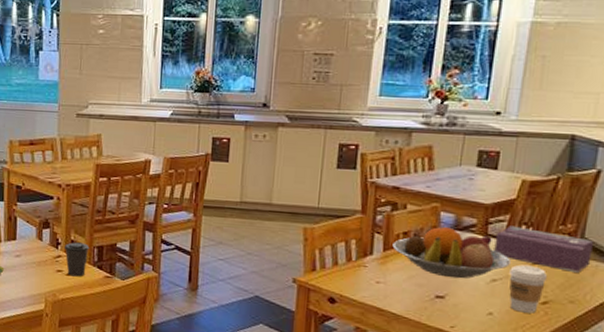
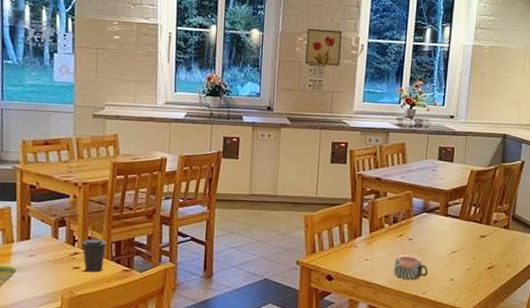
wall art: none [309,11,356,54] -> present [305,28,343,66]
fruit bowl: present [392,225,511,279] -> none [377,209,465,253]
mug: none [412,280,459,311] -> present [393,255,429,280]
tissue box: present [494,226,593,273] -> none [453,207,521,242]
coffee cup: present [509,264,548,314] -> none [464,238,492,277]

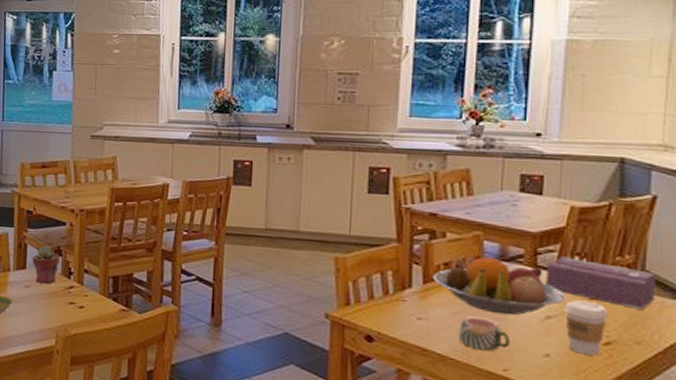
potted succulent: none [36,217,64,252] -> present [32,245,60,284]
coffee cup: present [81,239,108,273] -> none [76,271,104,310]
wall art: present [305,28,343,66] -> none [333,30,380,74]
fruit bowl: none [377,209,465,253] -> present [433,256,565,316]
tissue box: none [453,207,521,242] -> present [546,256,655,309]
coffee cup: none [464,238,492,277] -> present [565,300,609,356]

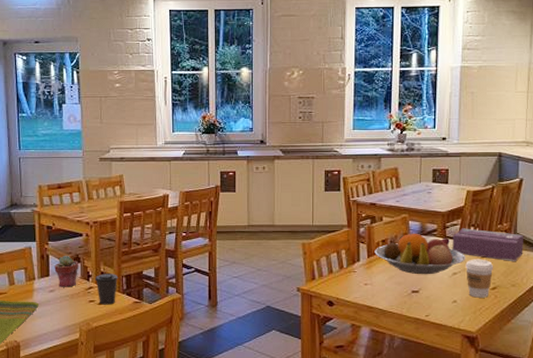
coffee cup: none [76,271,104,310] -> present [94,274,119,305]
mug: present [458,316,511,351] -> none [394,278,430,303]

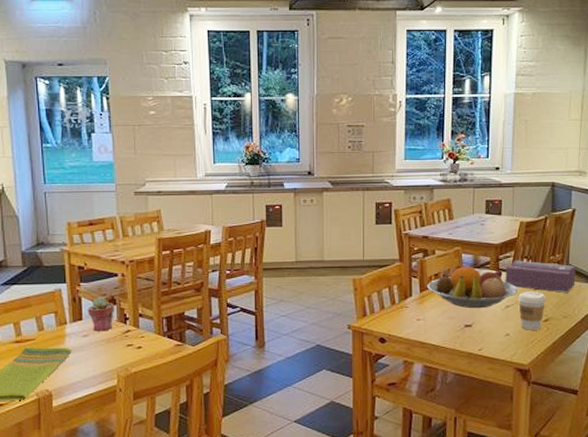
coffee cup: present [94,274,119,305] -> none [132,315,158,349]

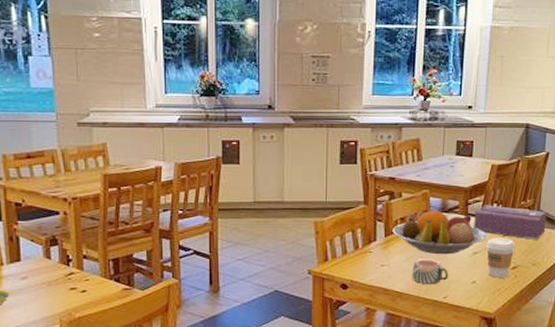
potted succulent: present [88,297,114,331] -> none [26,236,56,274]
mug: none [446,313,483,338] -> present [411,259,449,285]

